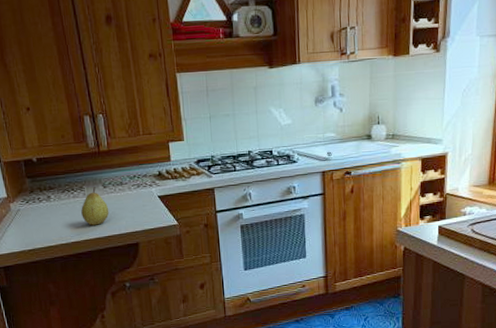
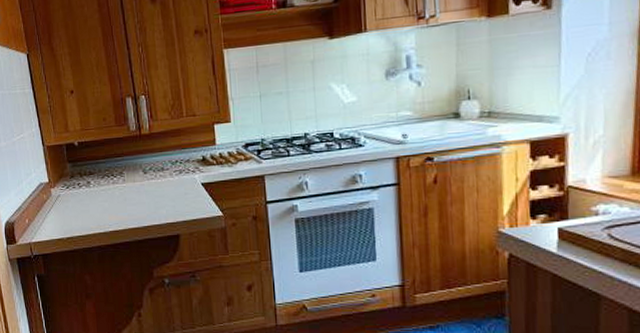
fruit: present [81,187,109,226] -> none [120,173,149,214]

